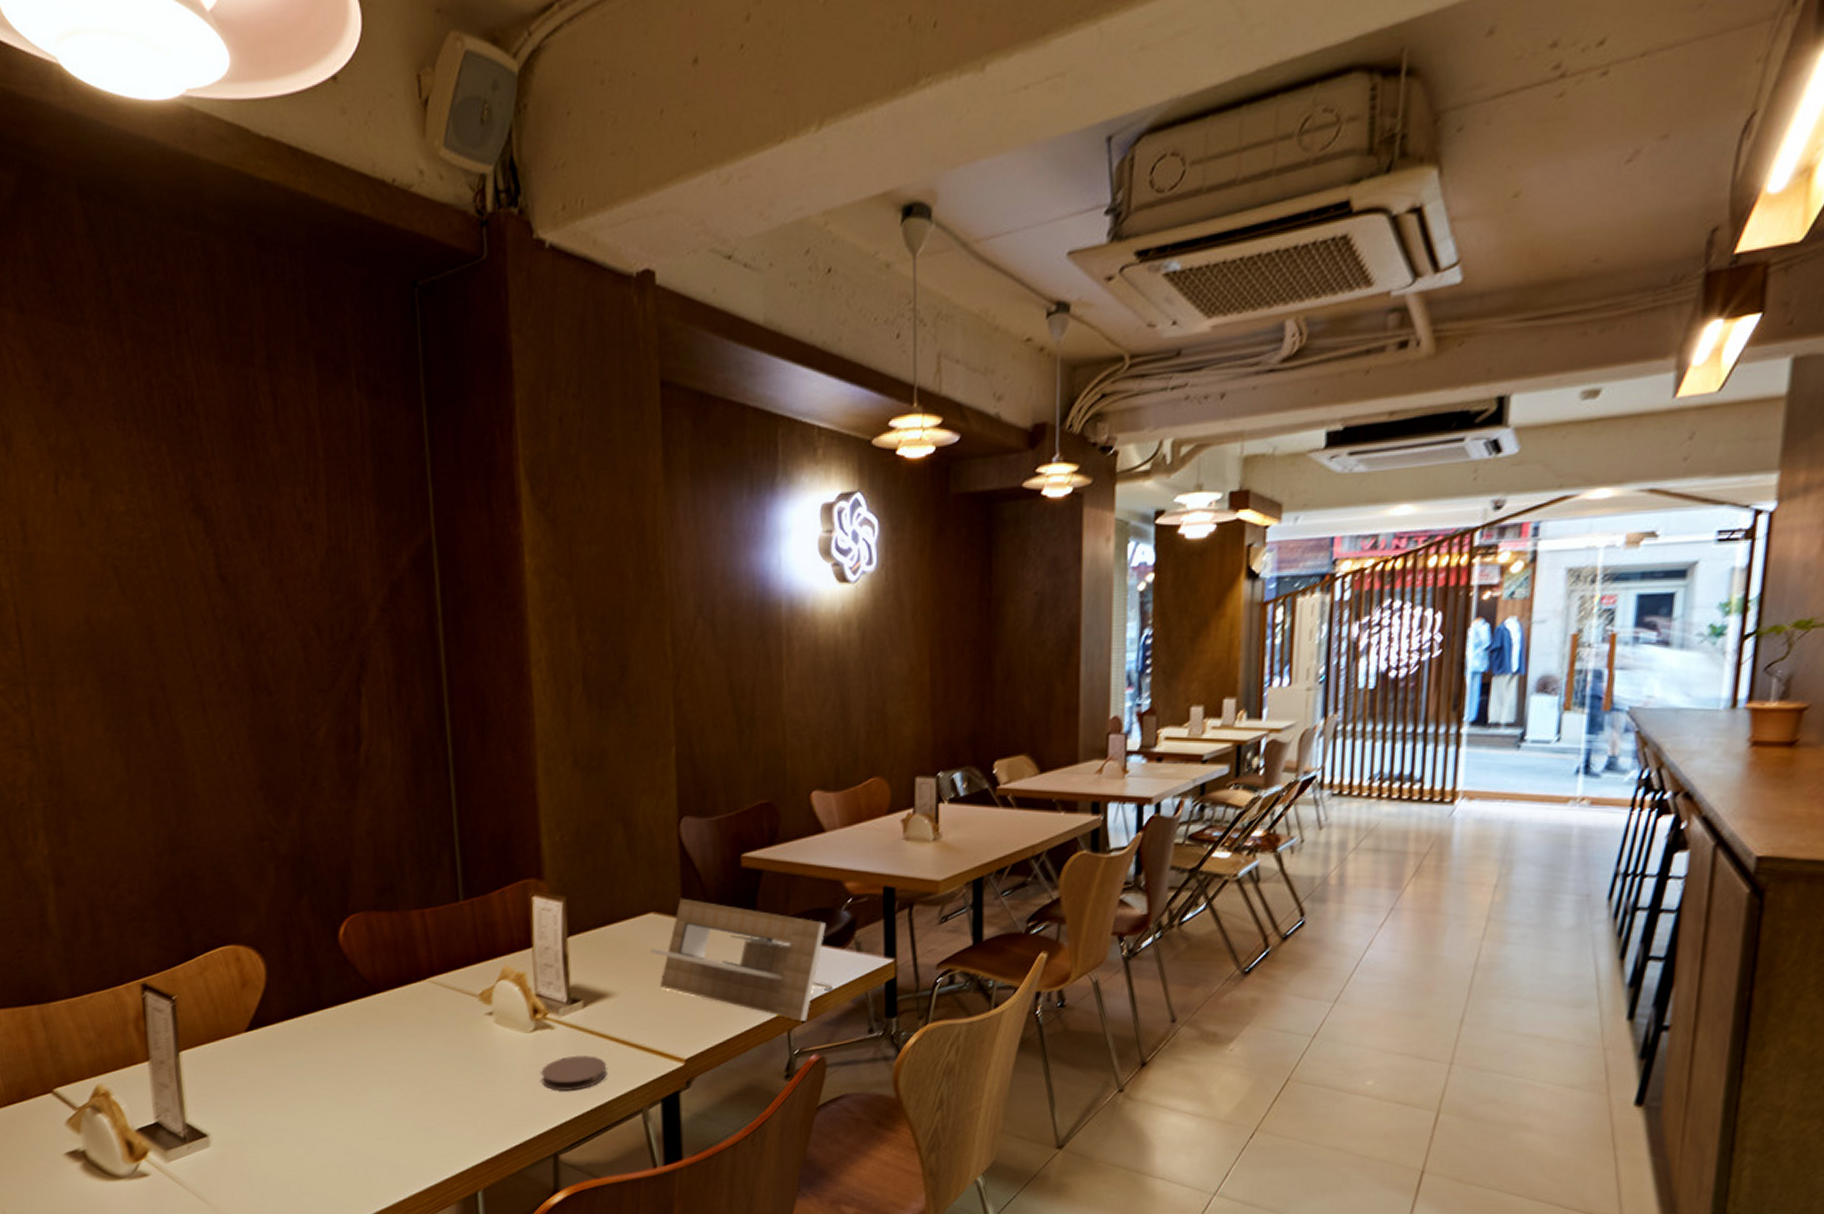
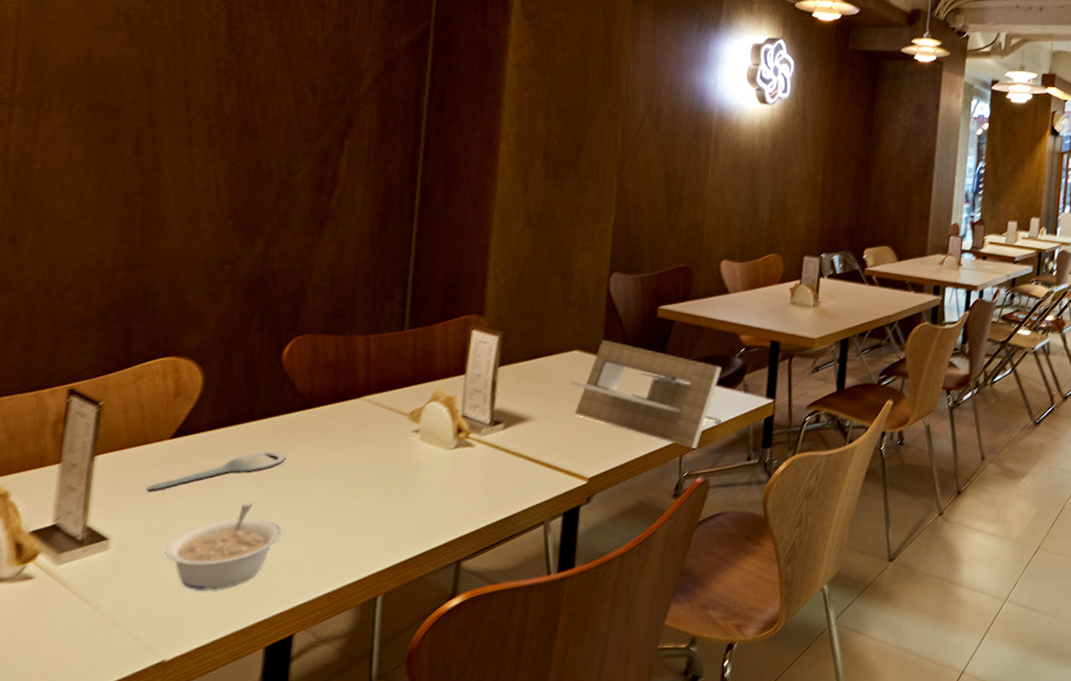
key: none [233,1041,361,1086] -> present [146,451,285,491]
legume: none [262,1096,371,1186] -> present [165,503,281,591]
coaster: present [541,1055,607,1092] -> none [455,471,518,504]

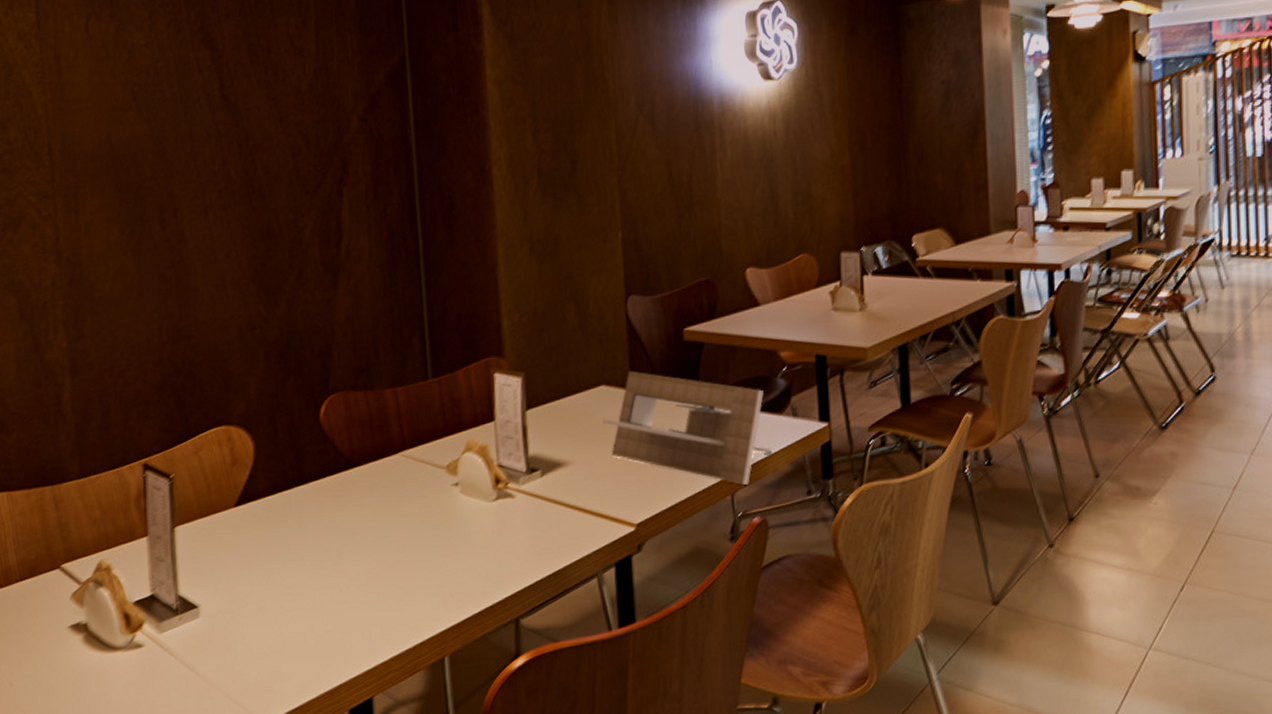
key: present [146,451,285,491] -> none [222,514,338,558]
legume: present [165,503,281,591] -> none [247,566,346,655]

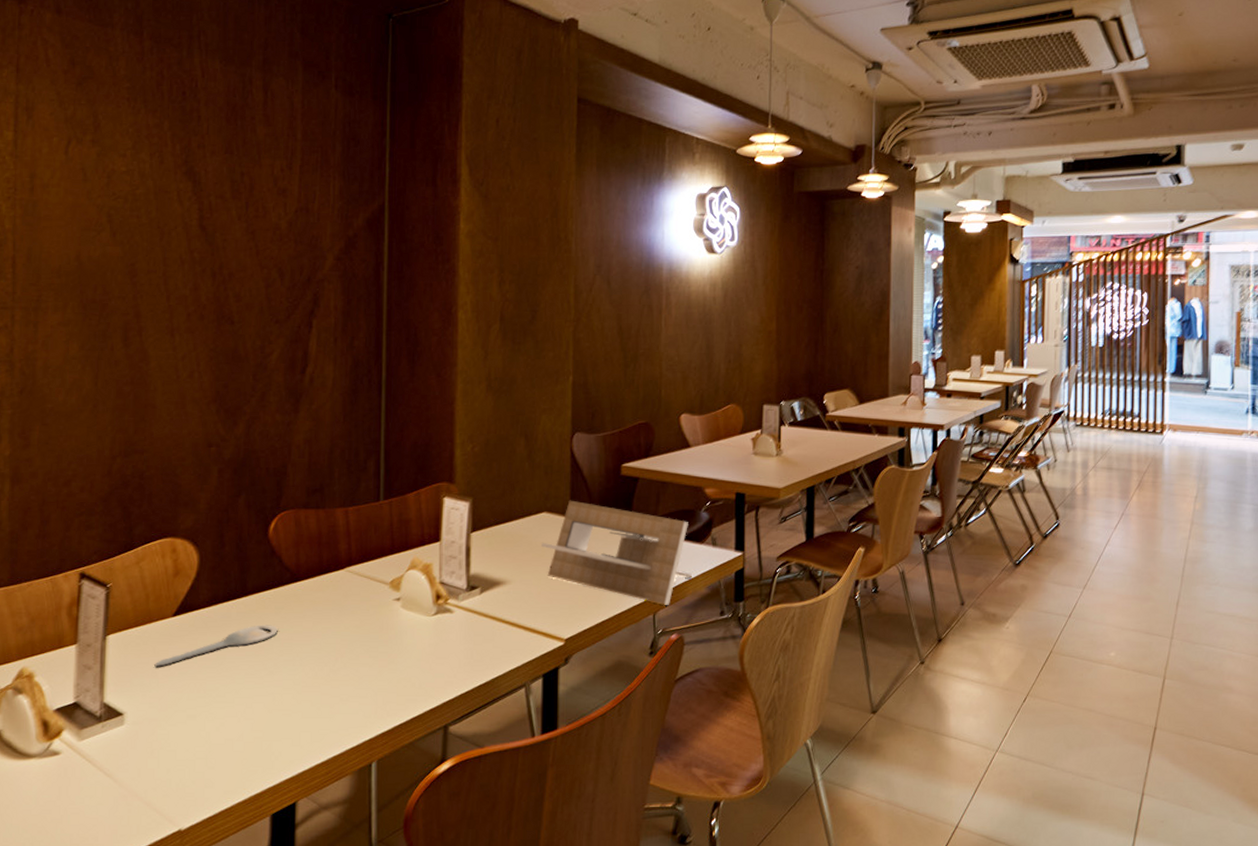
key: none [222,514,338,558] -> present [154,625,278,667]

